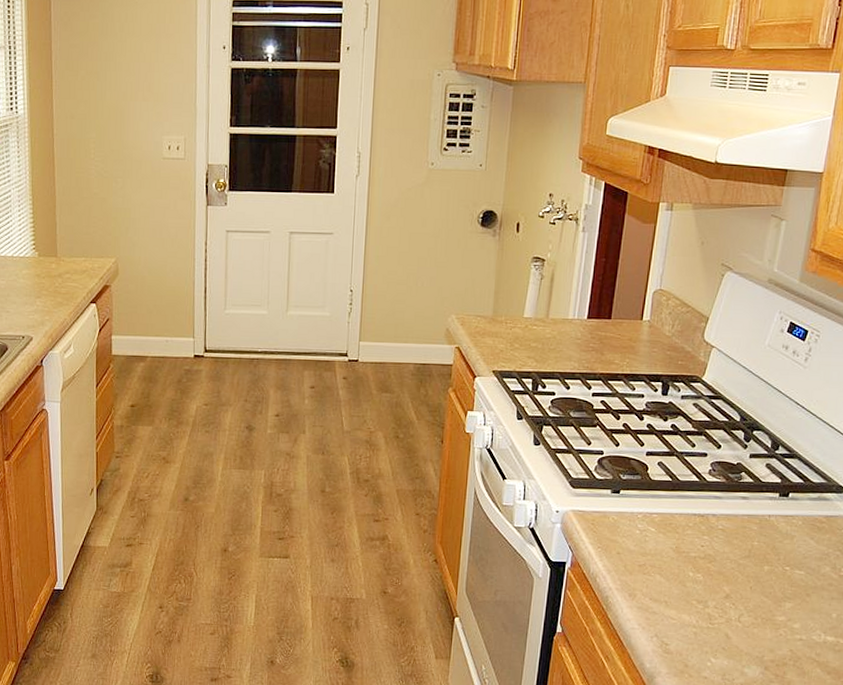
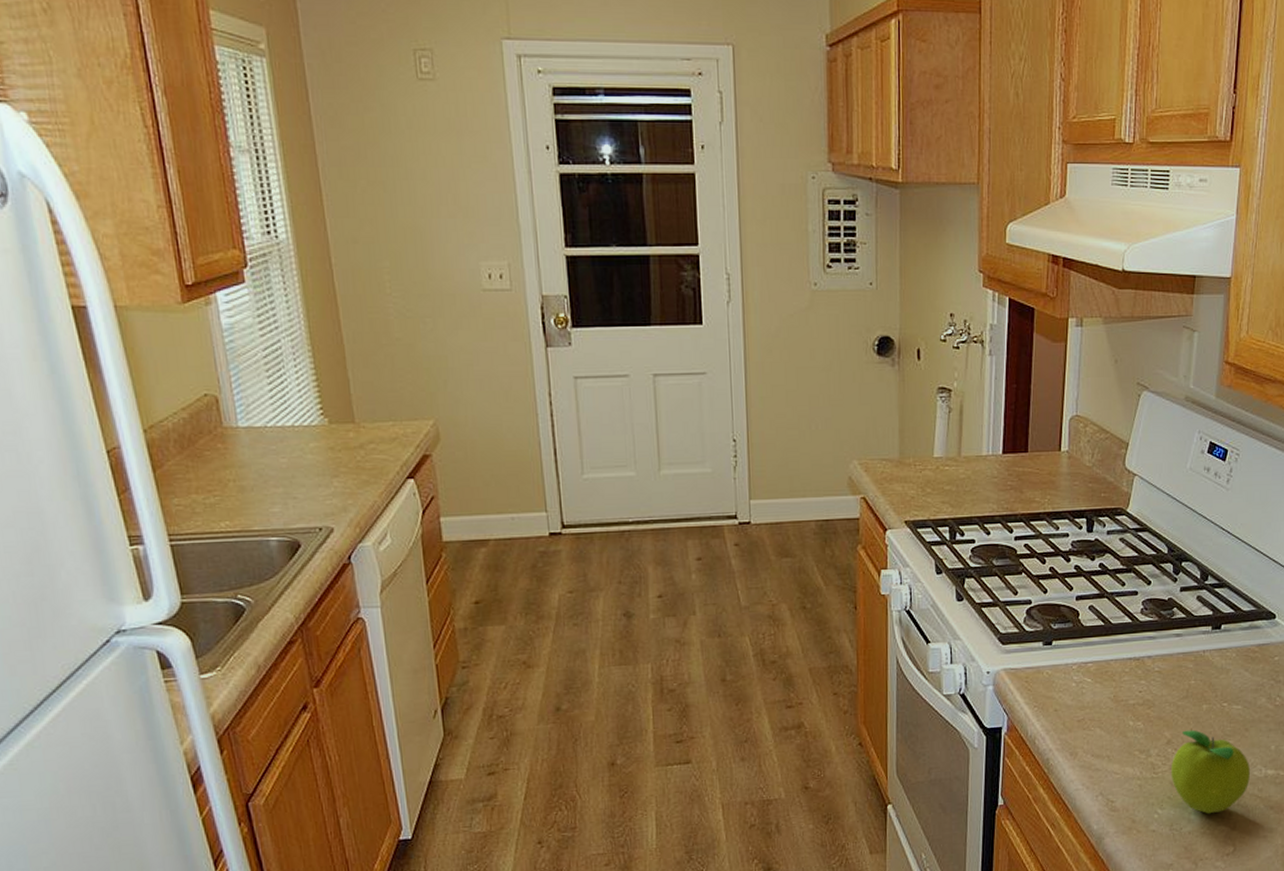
fruit: none [726,587,810,670] -> present [1170,729,1251,814]

